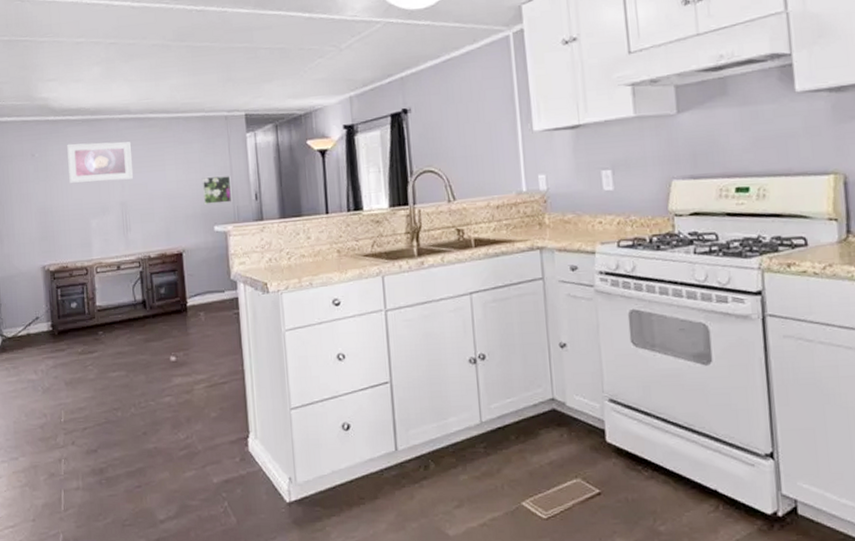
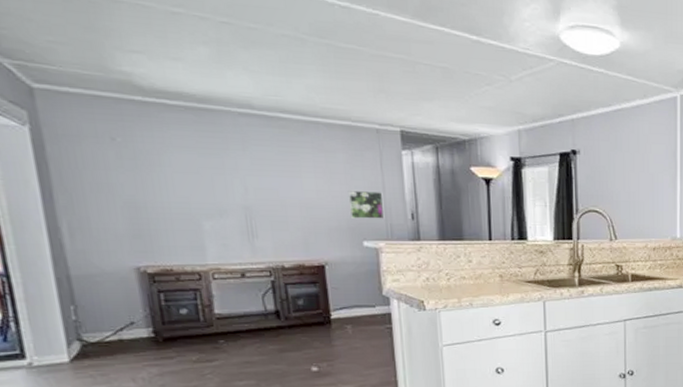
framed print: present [67,141,133,183] -> none [164,132,259,182]

